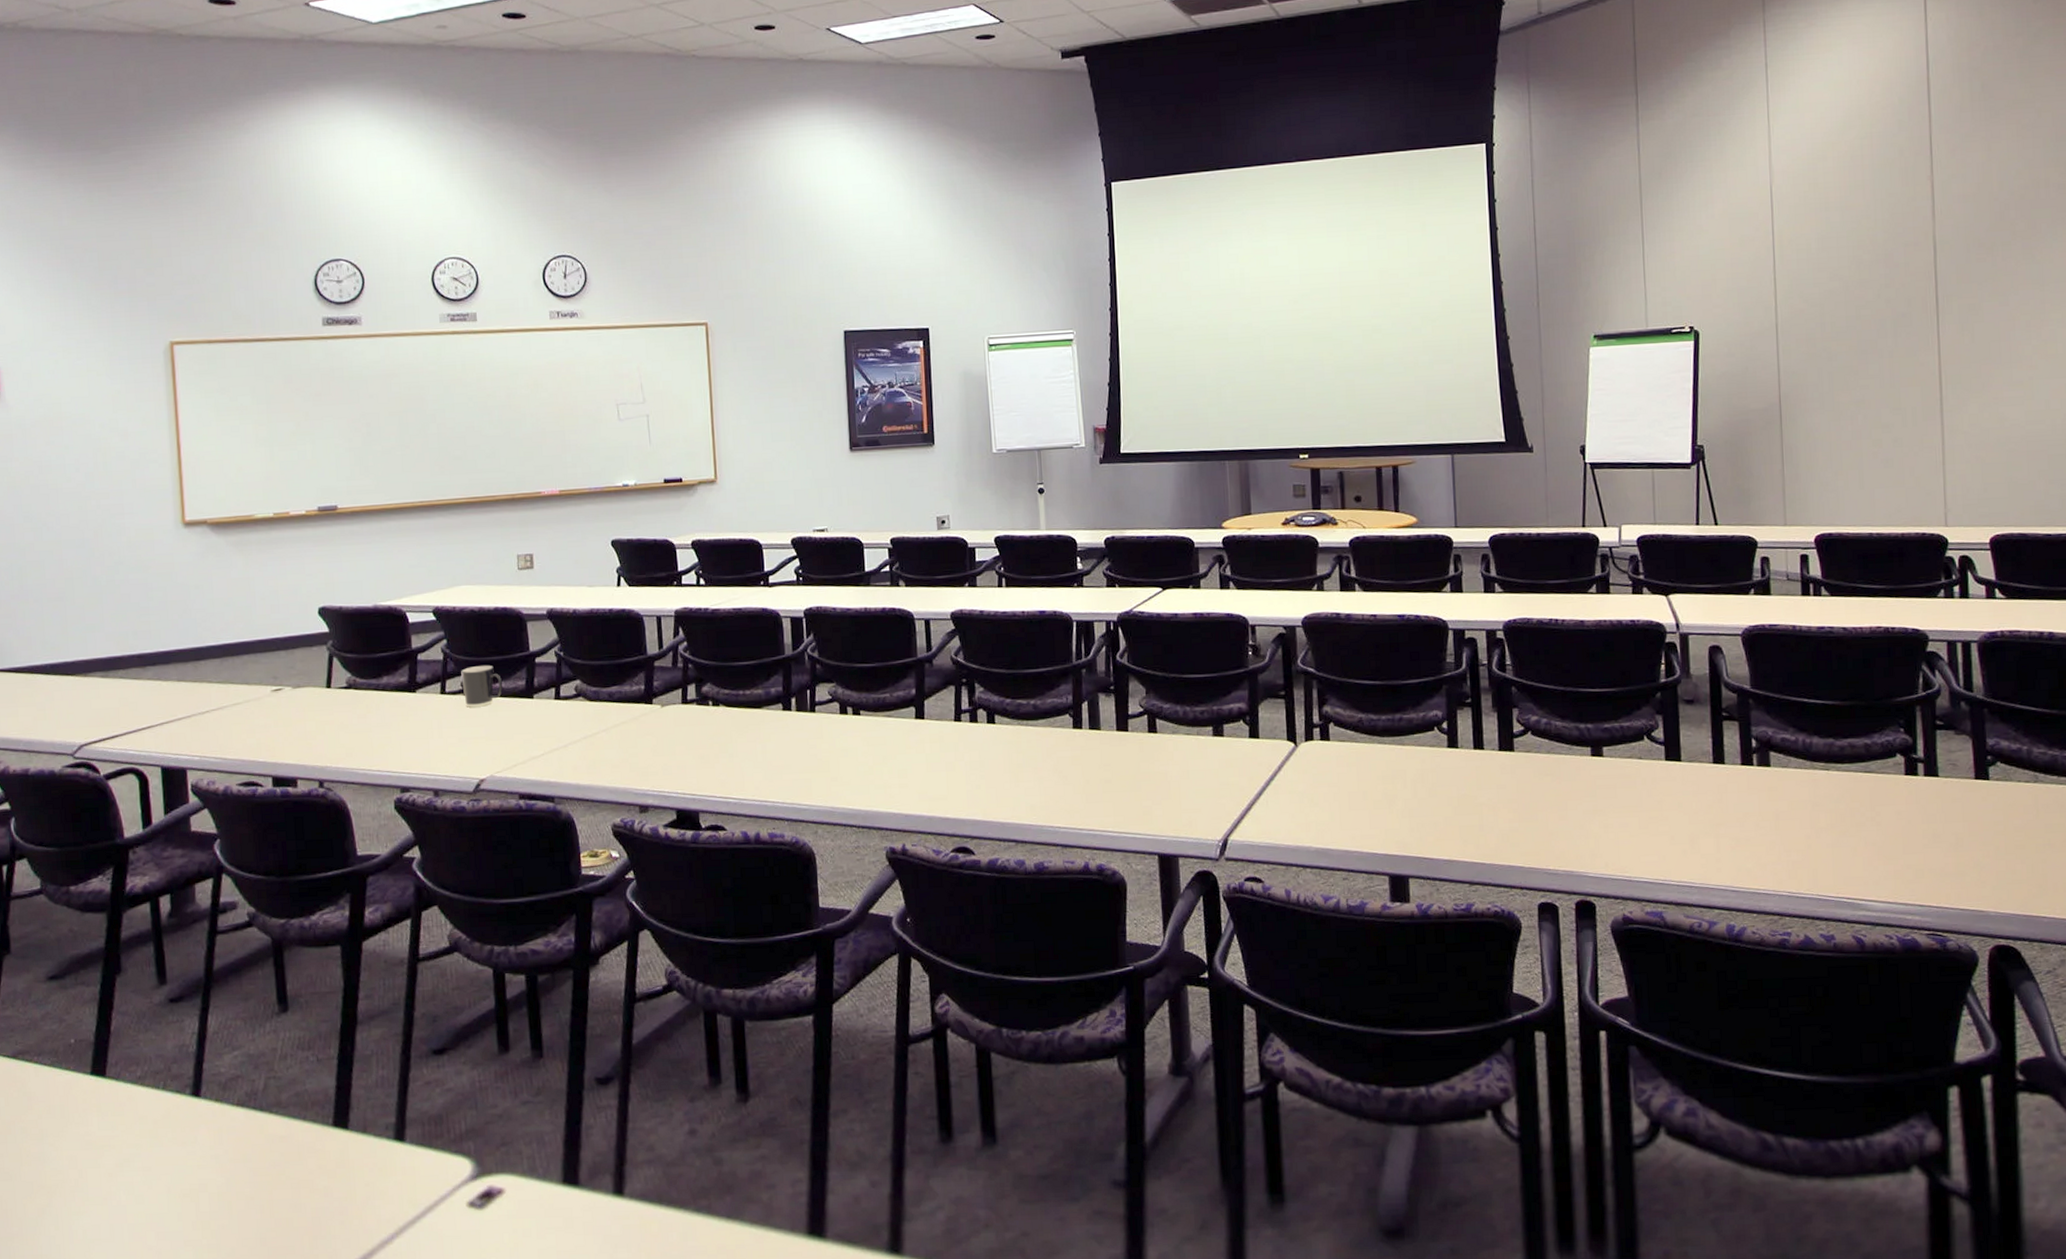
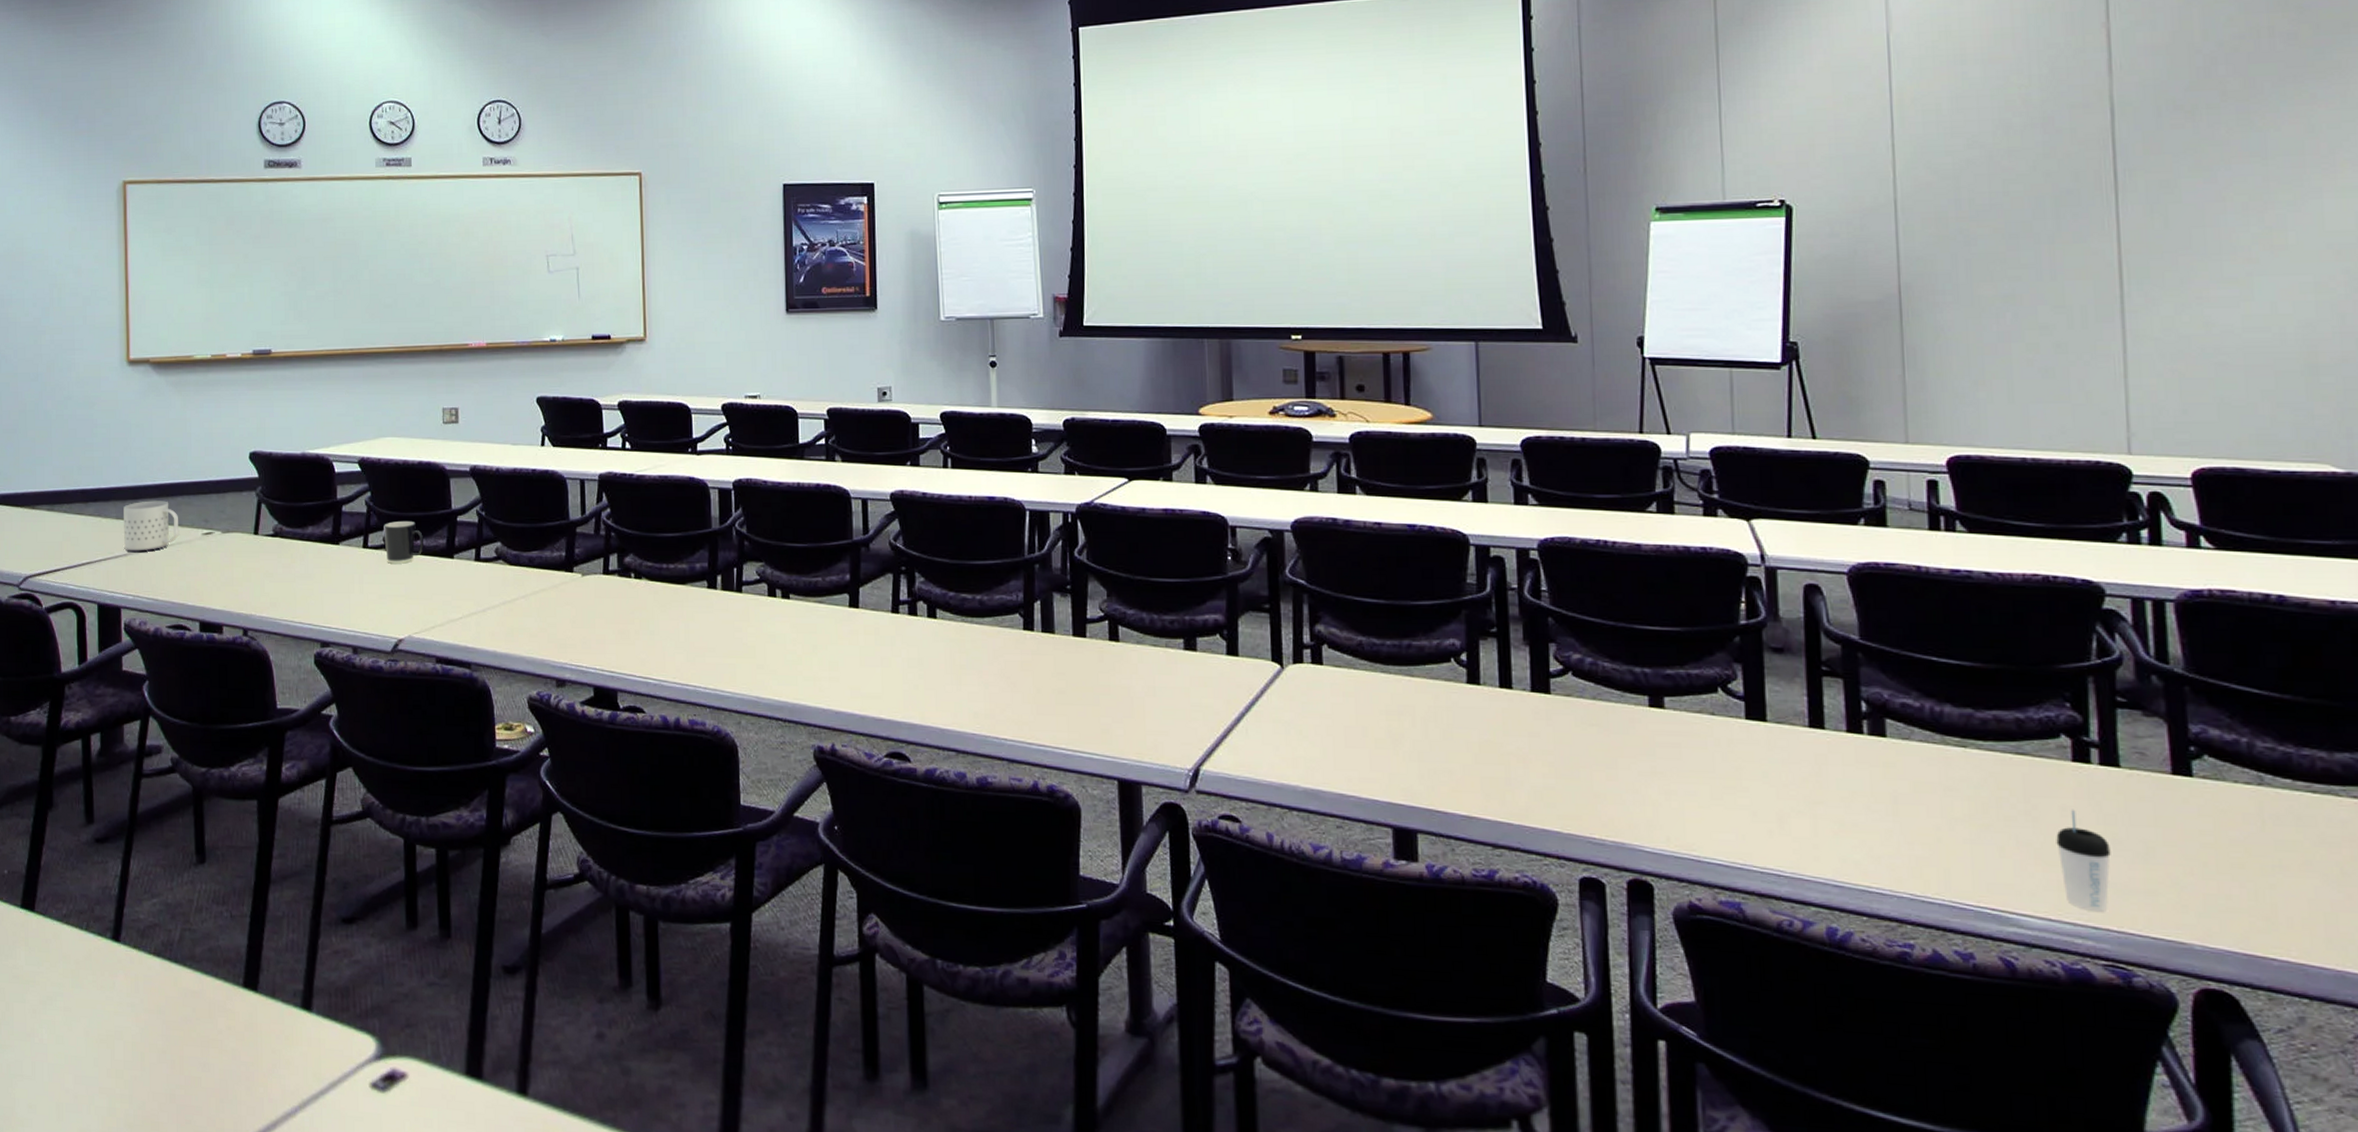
mug: none [185,660,246,713] -> present [123,500,179,552]
beverage cup: none [1893,813,1932,894] -> present [2056,809,2111,913]

